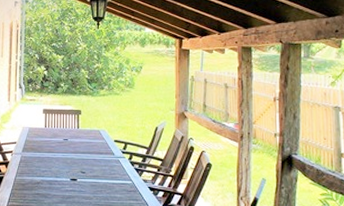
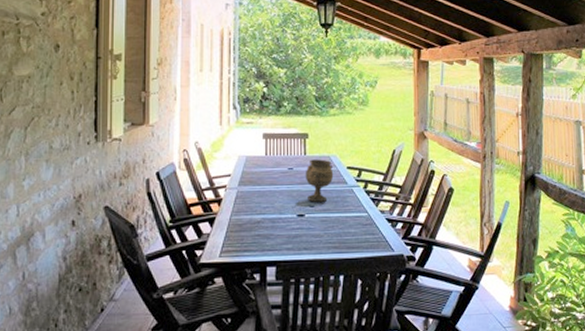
goblet: none [78,132,103,169] -> present [305,159,334,202]

